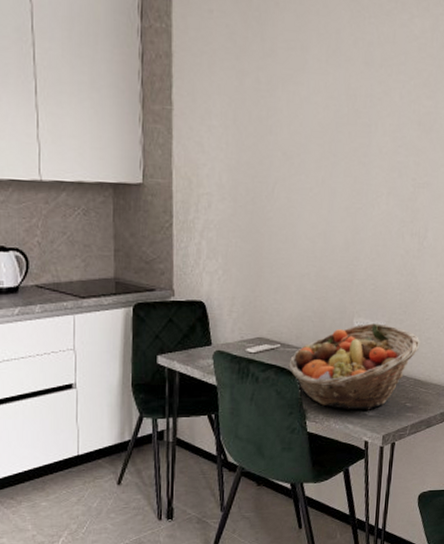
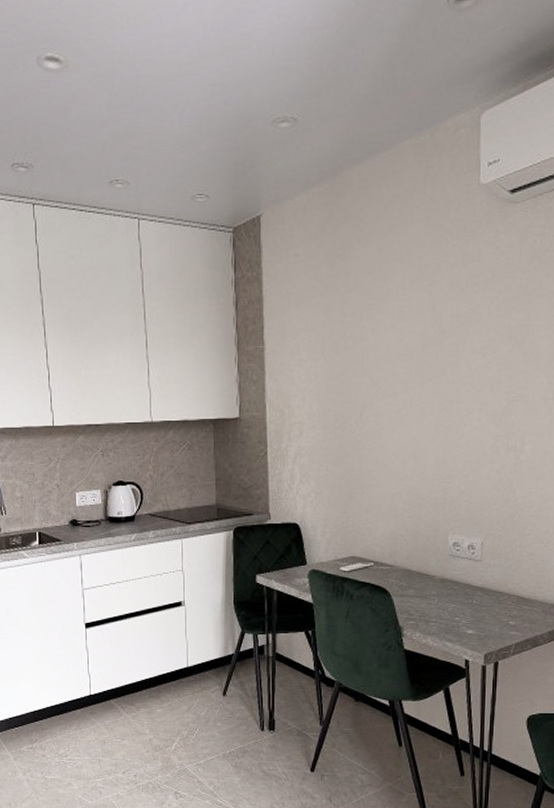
fruit basket: present [288,323,420,410] -> none [383,540,522,628]

